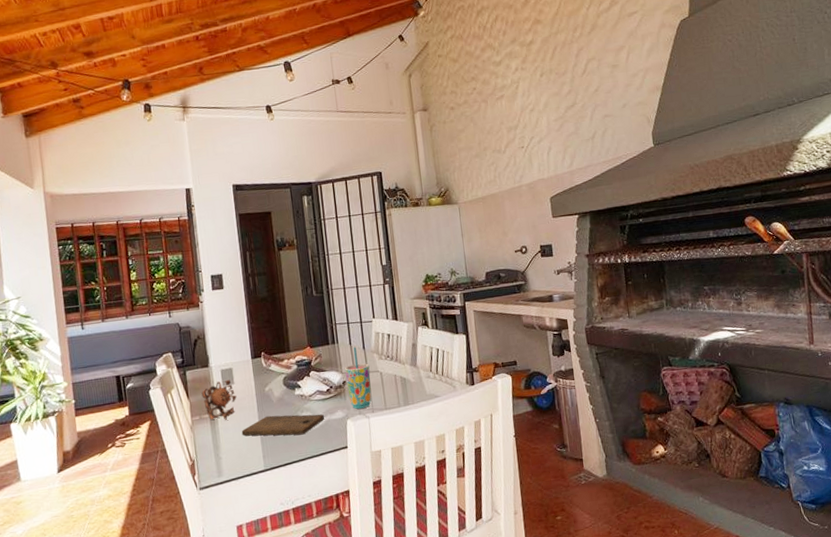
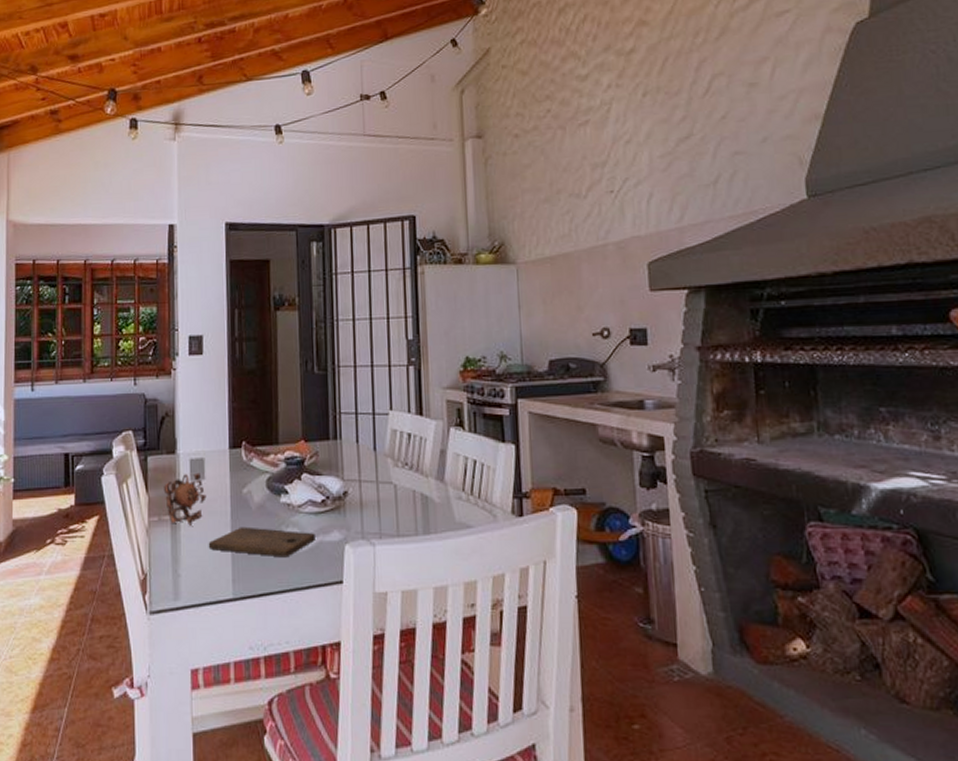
cup: present [344,347,372,409] -> none [346,446,381,531]

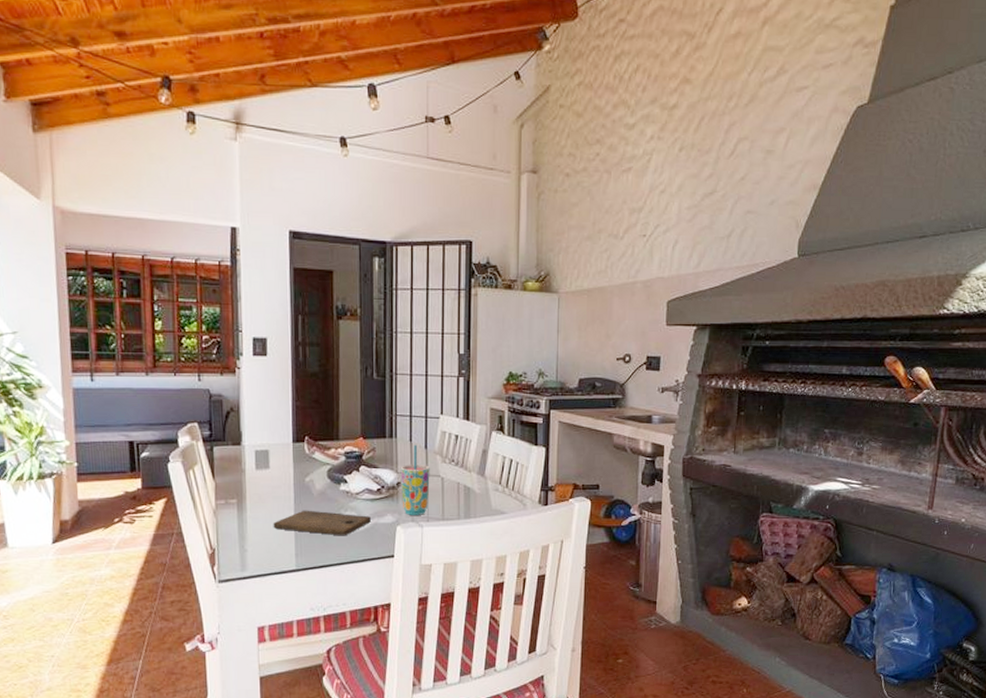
teapot: present [163,472,207,526] -> none [229,462,271,508]
cup: none [346,446,381,531] -> present [400,444,430,515]

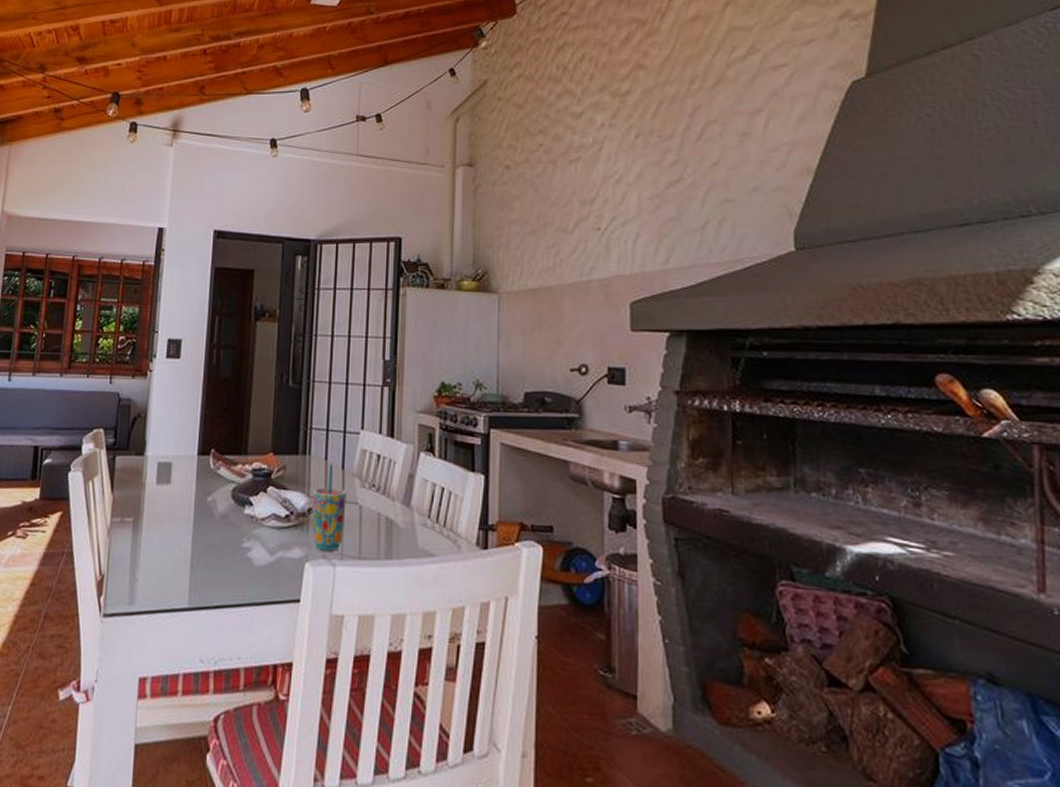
cutting board: present [273,510,371,536] -> none [168,535,276,571]

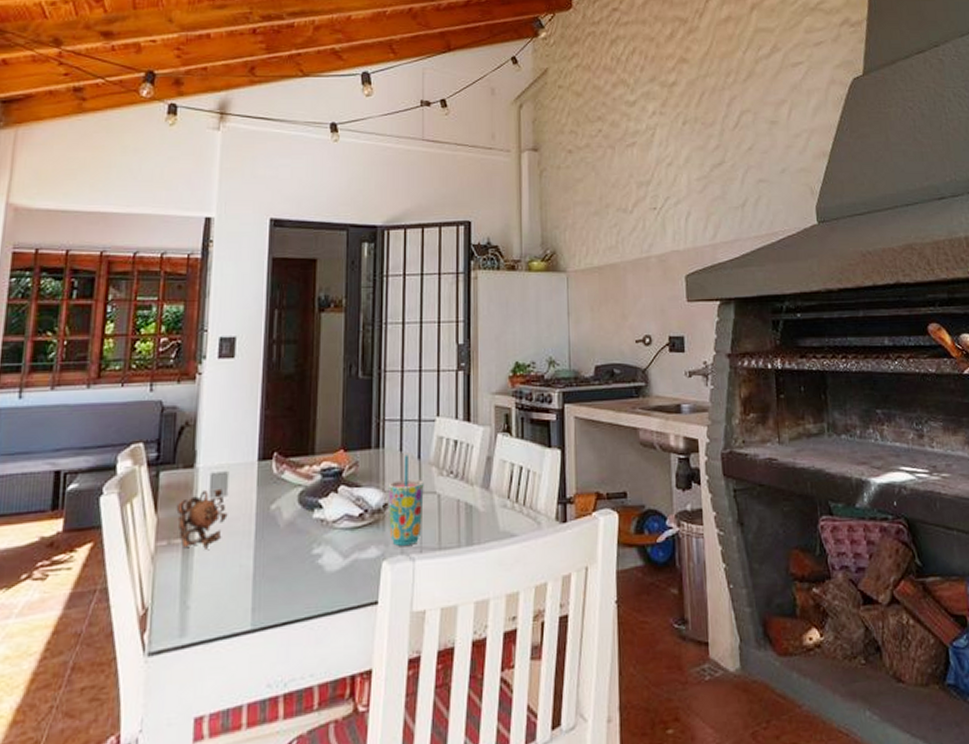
teapot: none [128,476,171,530] -> present [176,488,228,549]

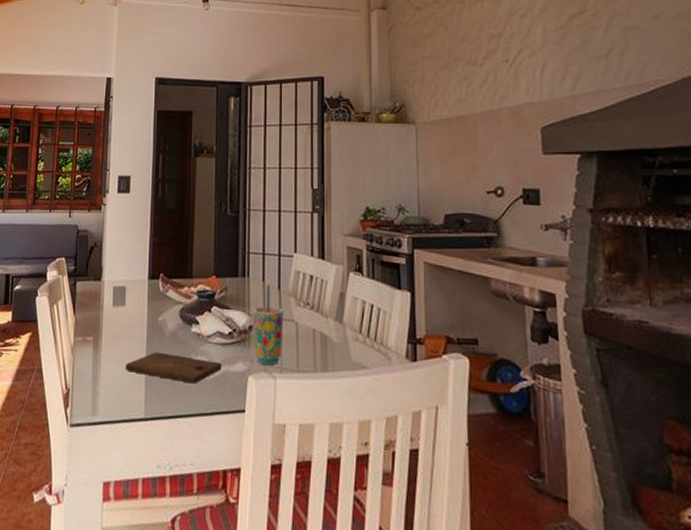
teapot: present [176,488,228,549] -> none [89,299,126,348]
cutting board: none [225,547,350,580] -> present [125,352,221,384]

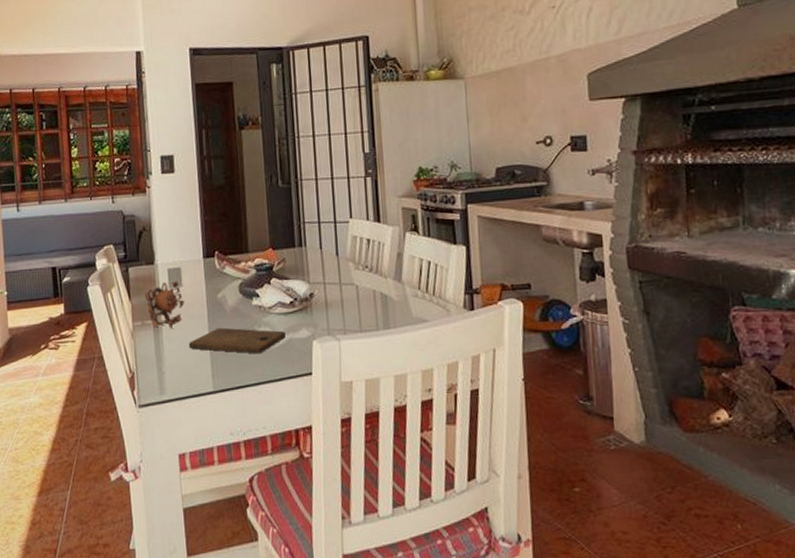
teapot: none [89,299,126,348] -> present [145,280,185,329]
cup: present [252,284,284,365] -> none [312,252,344,328]

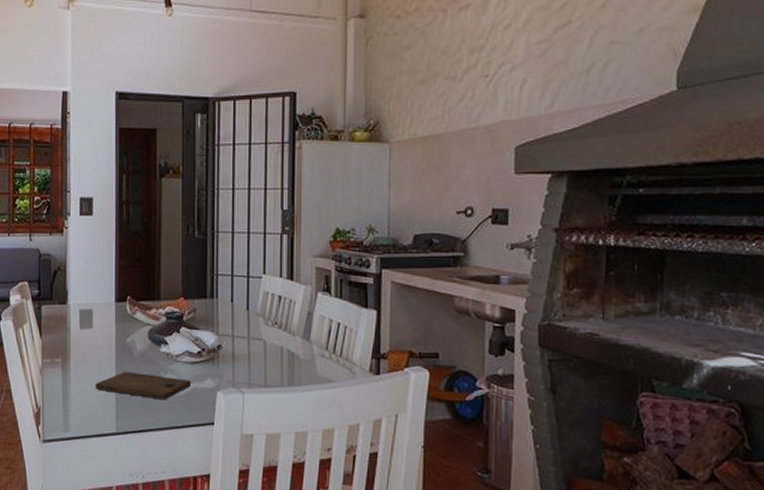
teapot: present [145,280,185,329] -> none [55,322,94,368]

